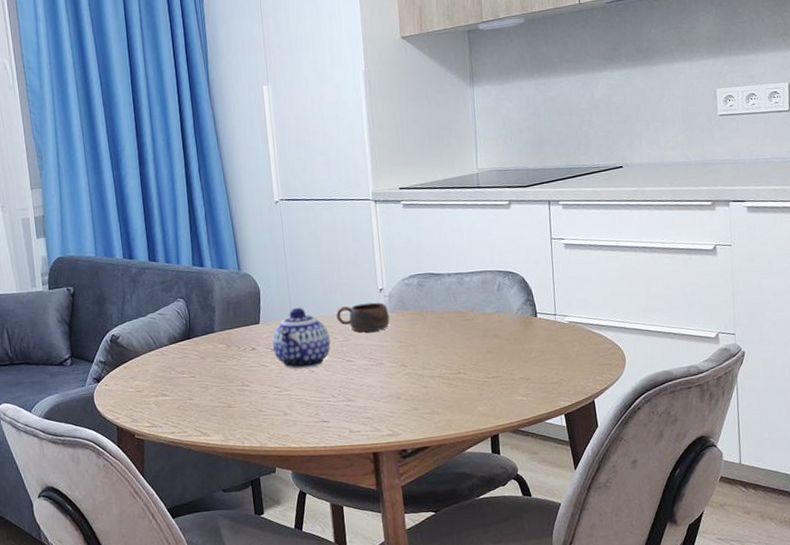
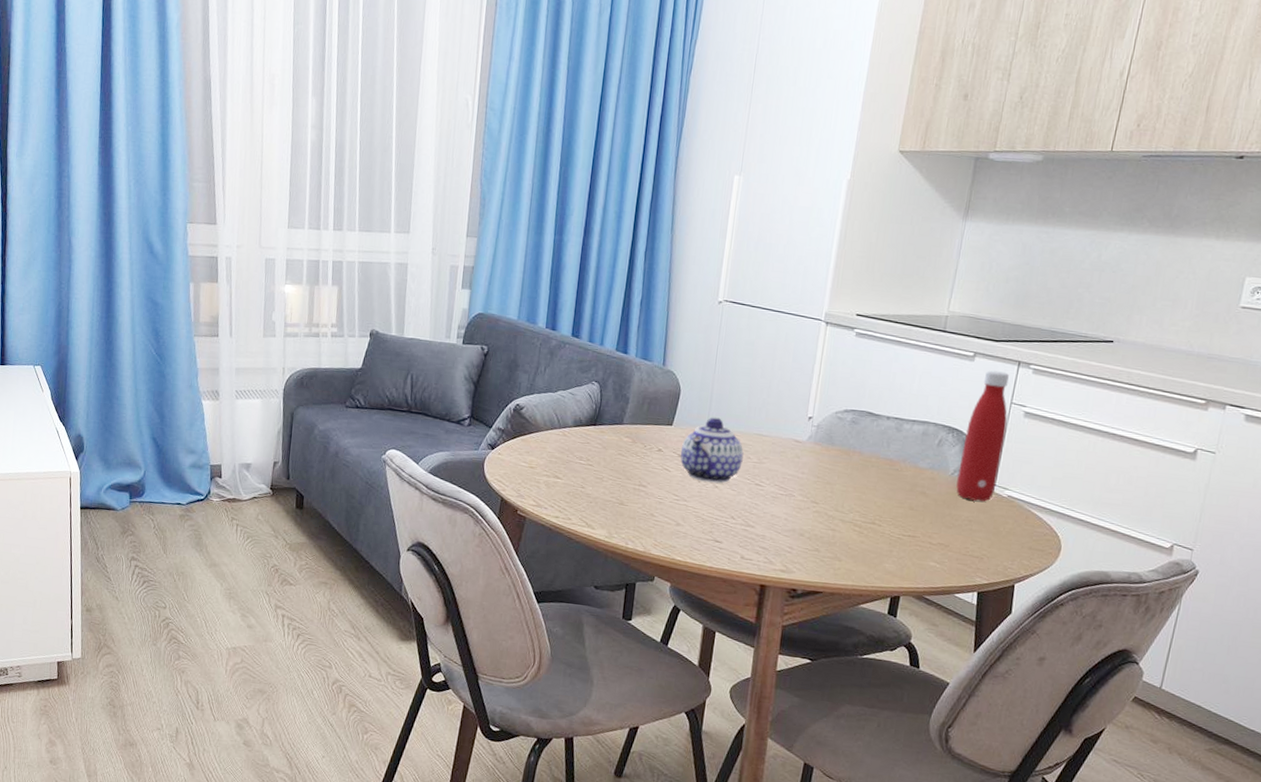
cup: present [336,302,390,332] -> none [755,427,813,460]
bottle: none [519,212,557,333] -> present [956,370,1009,502]

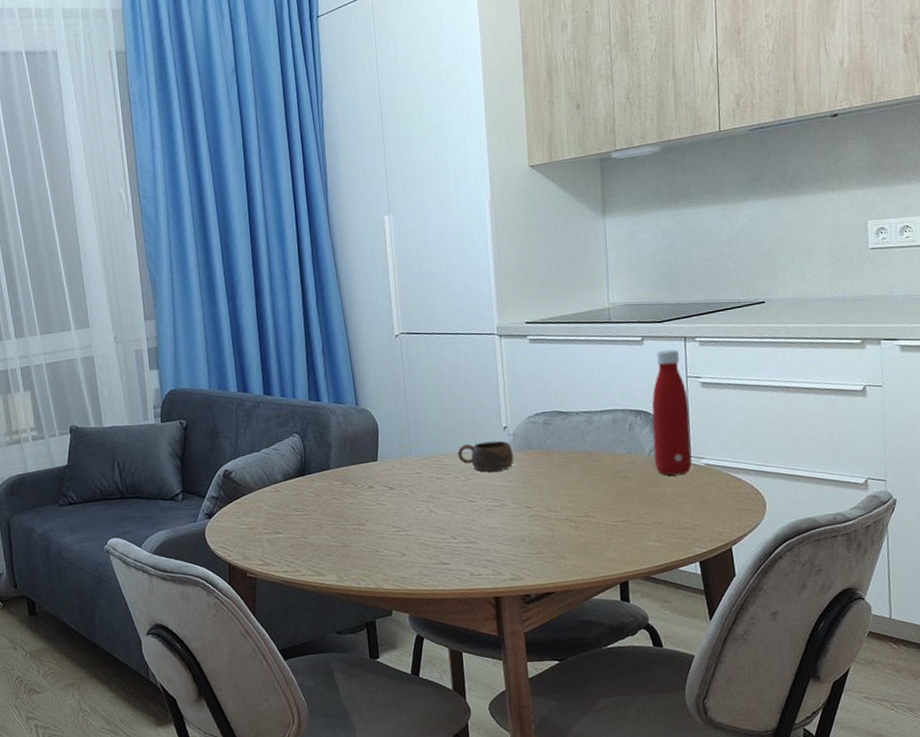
teapot: present [680,417,744,484] -> none [390,444,452,509]
cup: none [755,427,813,460] -> present [458,440,514,471]

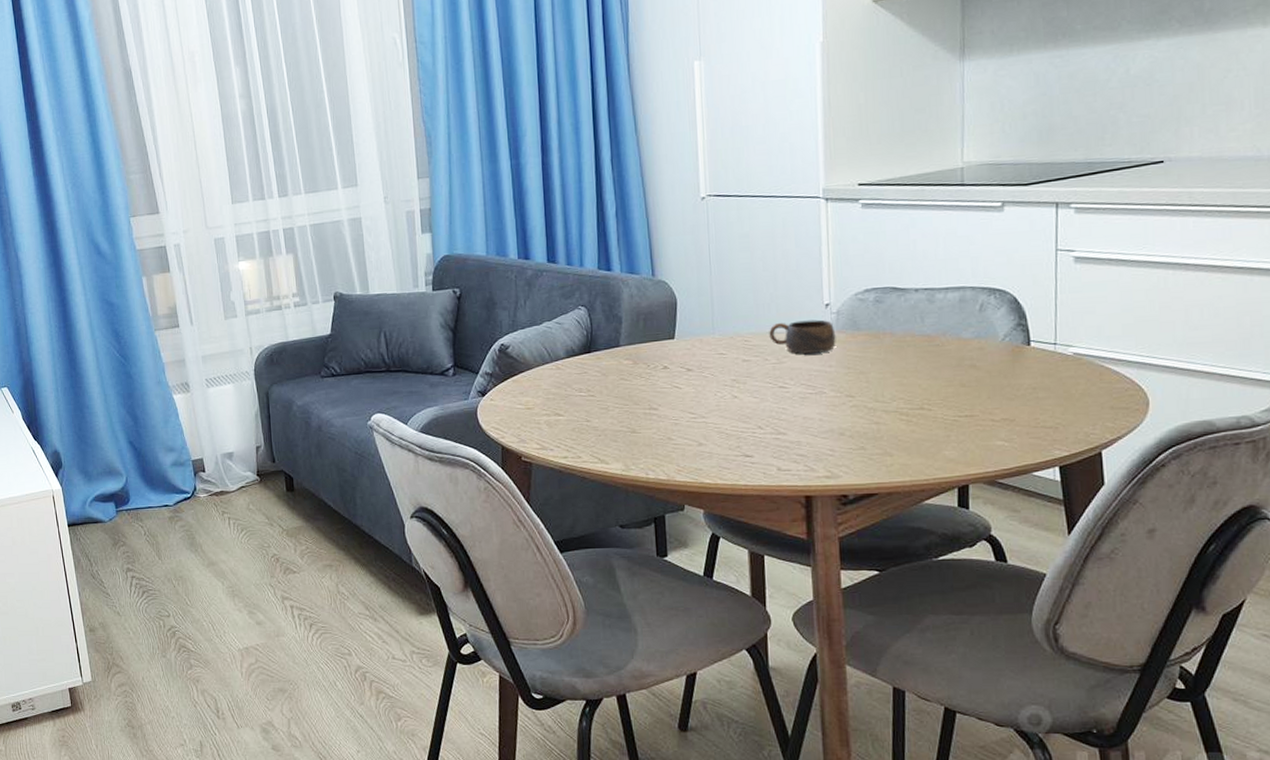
bottle: present [652,349,692,475] -> none [1009,217,1058,365]

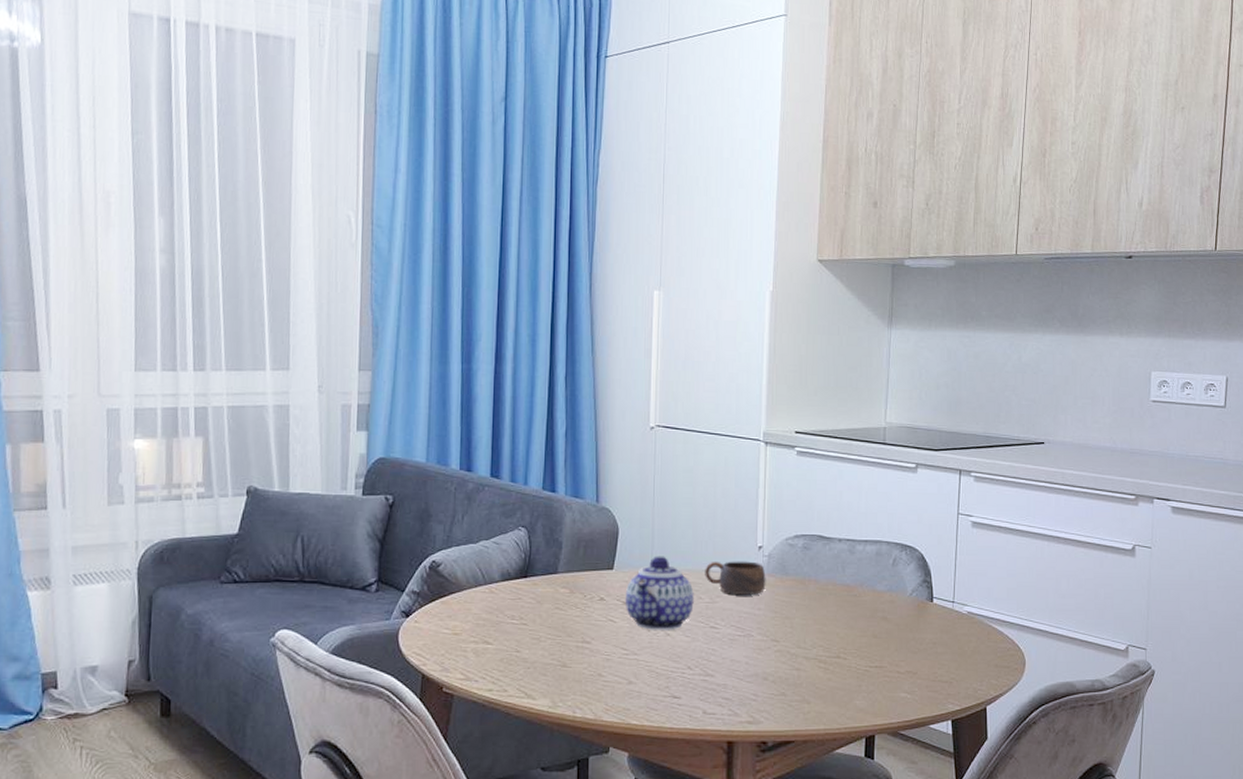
teapot: none [688,321,760,394] -> present [625,556,694,630]

